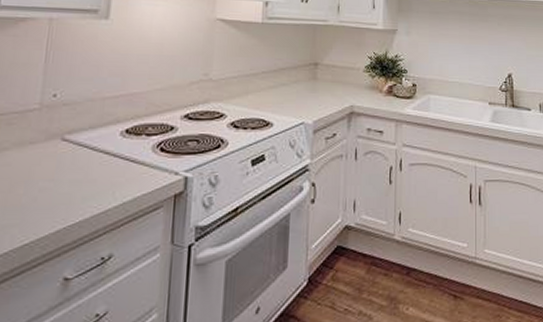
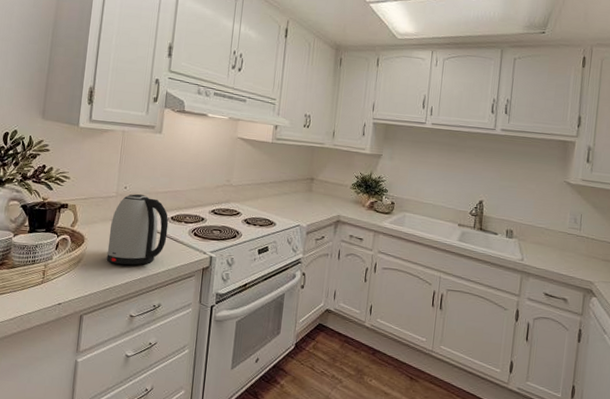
kettle: none [24,103,122,205] -> present [106,194,169,265]

